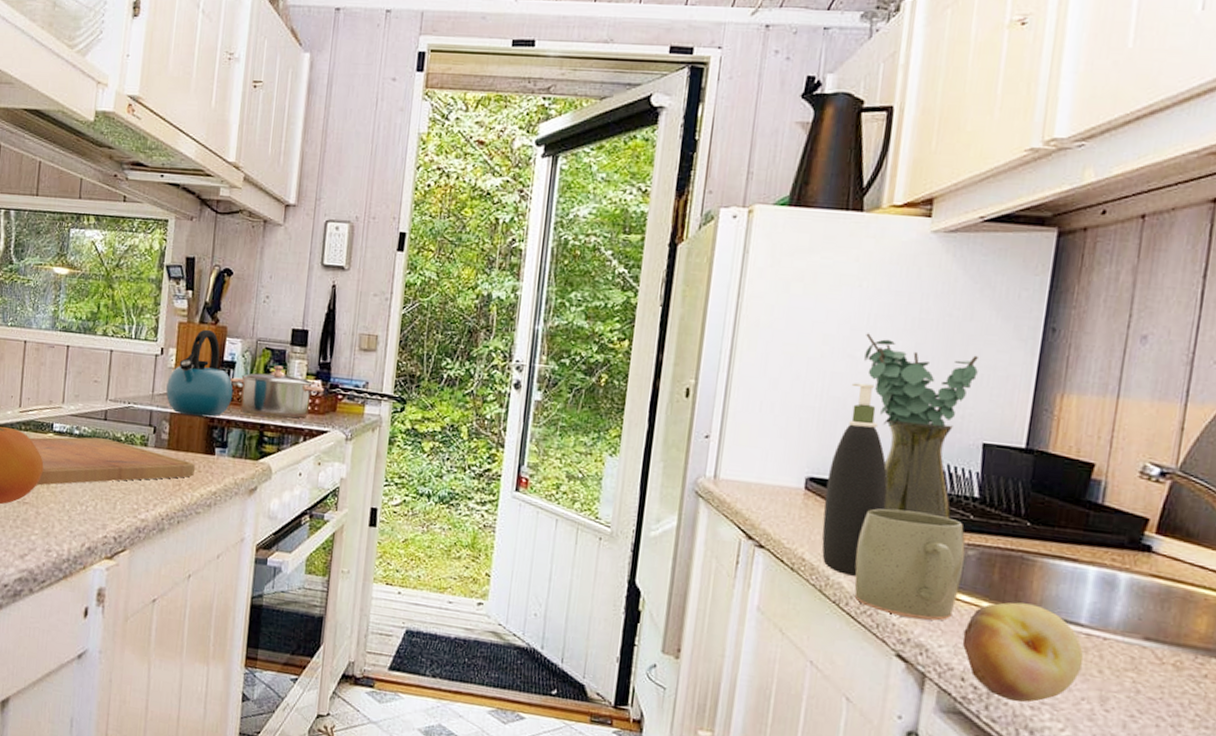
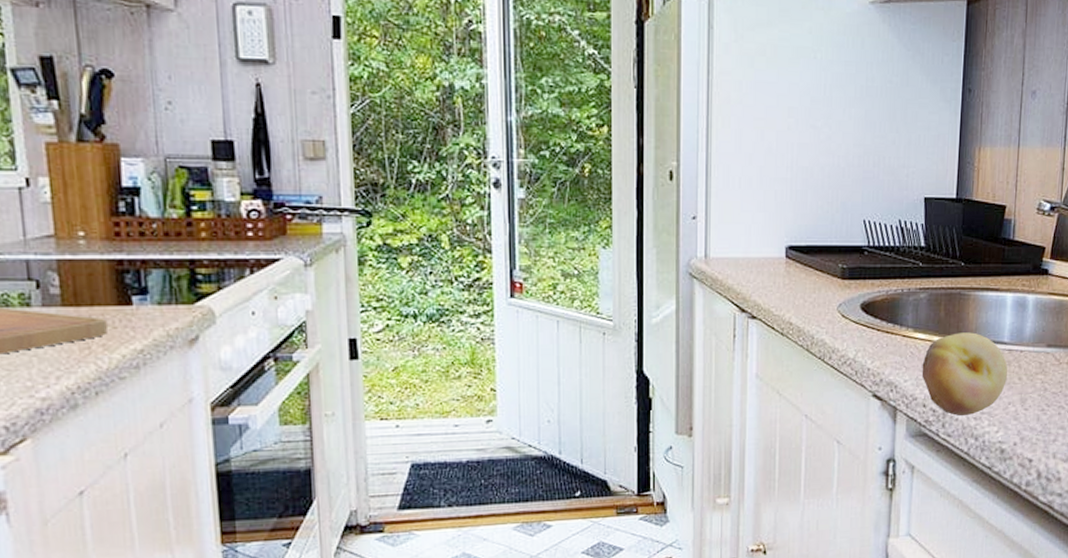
kettle: present [166,329,234,417] -> none [43,149,144,259]
cooking pot: present [230,365,324,419] -> none [137,187,267,250]
soap dispenser: present [822,383,888,576] -> none [803,152,854,332]
mug: present [854,508,966,621] -> none [833,266,919,362]
vase: present [864,333,978,519] -> none [824,103,916,269]

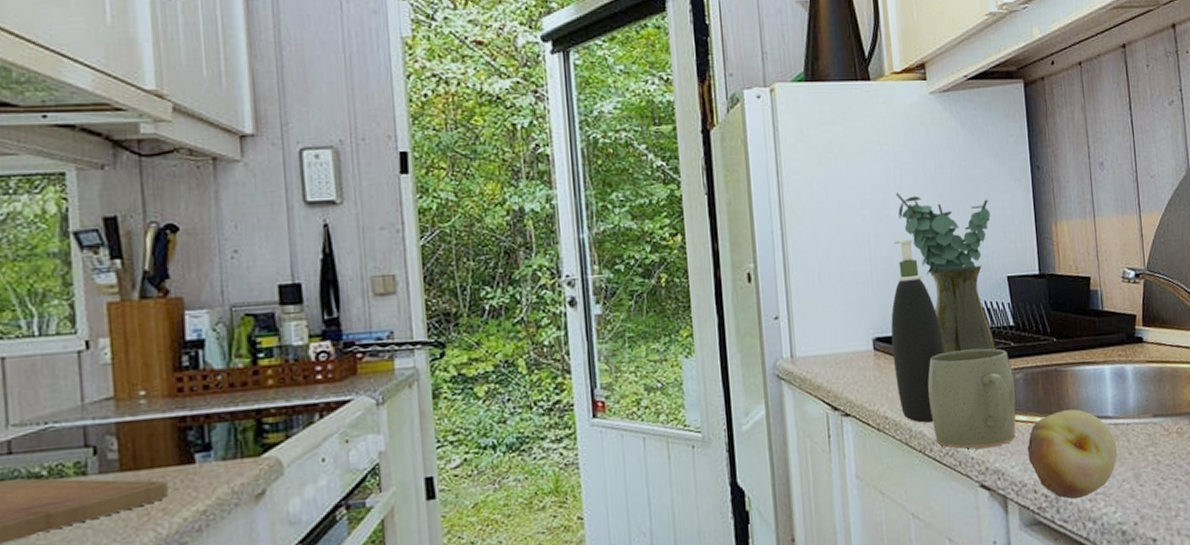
soap dispenser: none [803,152,854,332] -> present [891,240,945,423]
vase: none [824,103,916,269] -> present [896,192,996,355]
mug: none [833,266,919,362] -> present [927,348,1017,450]

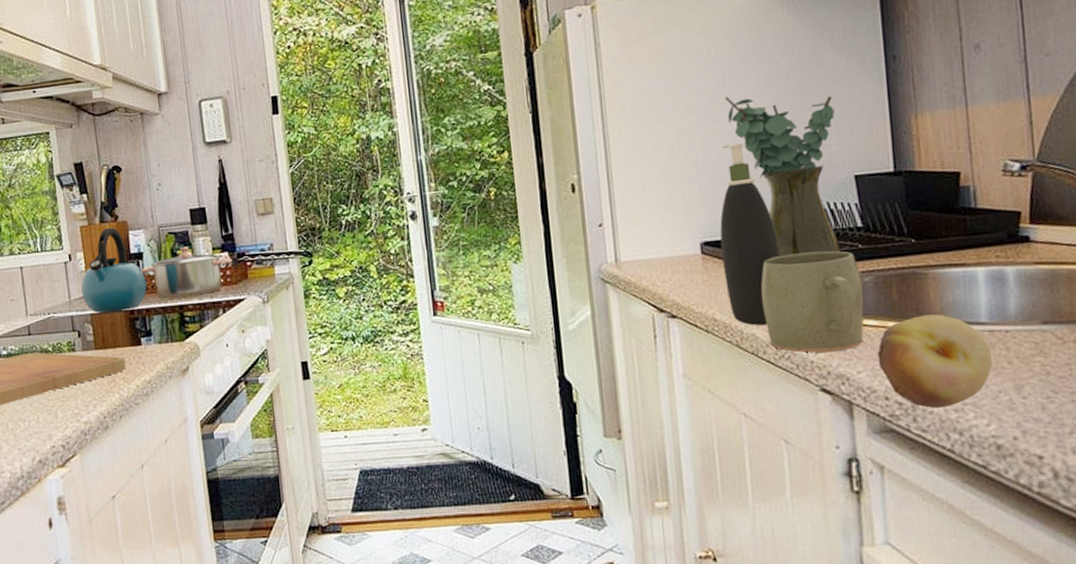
kettle: none [103,305,209,421] -> present [81,227,147,313]
cooking pot: none [201,332,336,401] -> present [141,246,232,299]

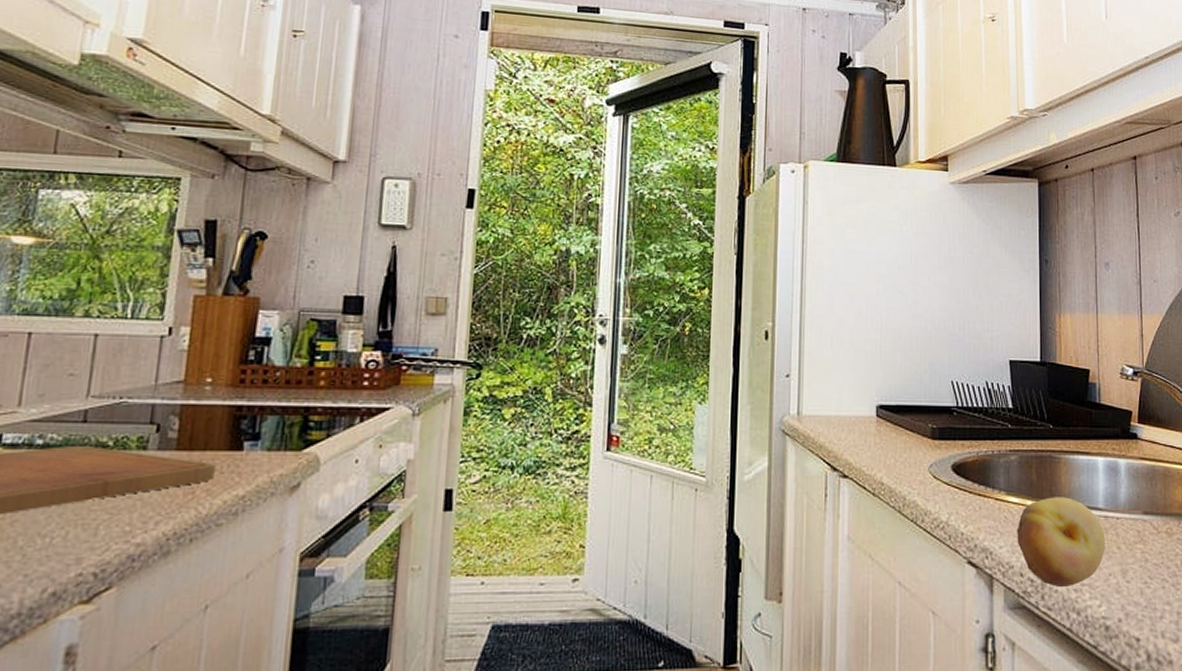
kettle: present [81,227,147,313] -> none [175,302,269,405]
cooking pot: present [141,246,232,299] -> none [264,338,385,398]
soap dispenser: present [720,143,780,326] -> none [894,315,944,493]
vase: present [725,96,841,258] -> none [910,271,998,430]
mug: present [760,250,865,353] -> none [924,426,1010,526]

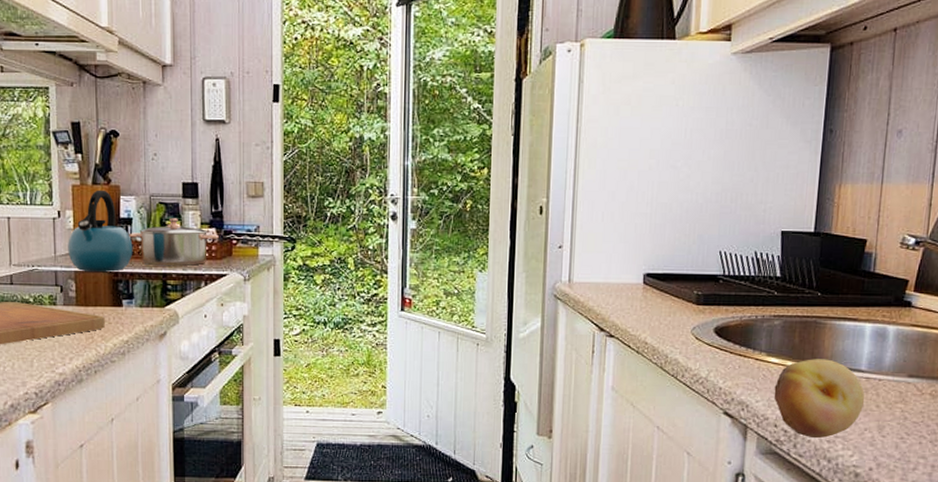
kettle: none [175,302,269,405] -> present [68,189,133,272]
cooking pot: none [264,338,385,398] -> present [129,218,219,267]

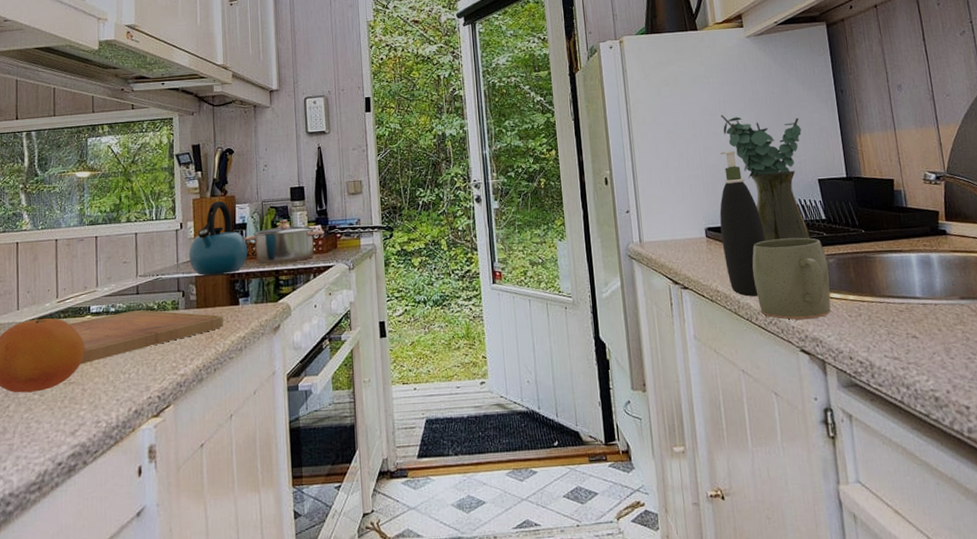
soap dispenser: none [659,189,709,352] -> present [719,151,766,297]
vase: none [684,145,774,296] -> present [720,115,811,242]
mug: none [687,293,773,382] -> present [752,237,831,320]
fruit: present [774,359,865,439] -> none [842,290,927,367]

